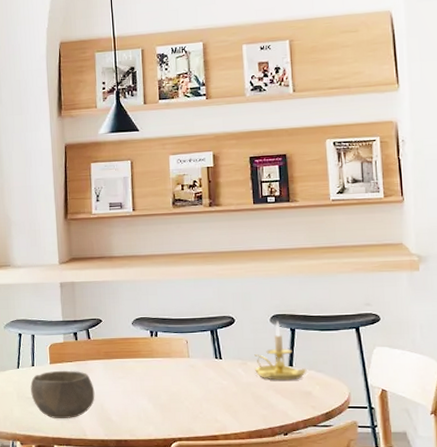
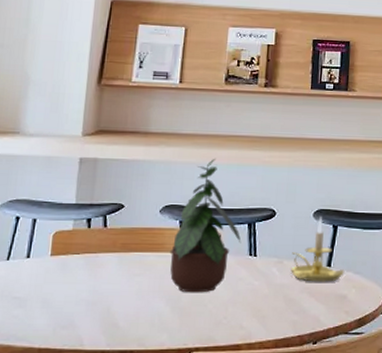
bowl: present [30,370,95,418] -> none [19,264,103,324]
potted plant: none [145,274,207,392] -> present [169,158,241,293]

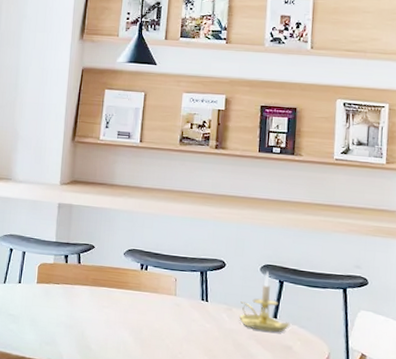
potted plant: present [169,158,241,293] -> none [132,210,195,329]

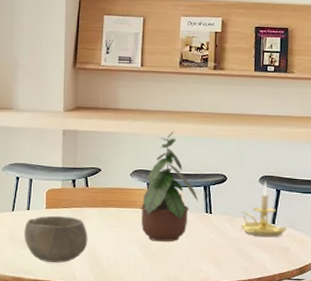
bowl: none [14,291,78,341] -> present [24,215,88,263]
potted plant: none [132,210,195,329] -> present [140,131,199,242]

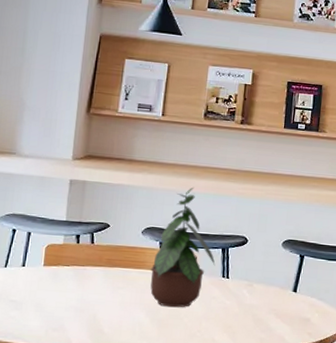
bowl: present [24,215,88,263] -> none [16,274,90,327]
candle holder: present [241,182,287,237] -> none [259,246,309,306]

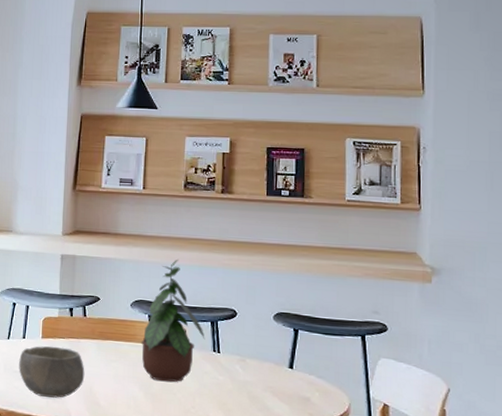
bowl: none [16,274,90,327] -> present [19,346,85,398]

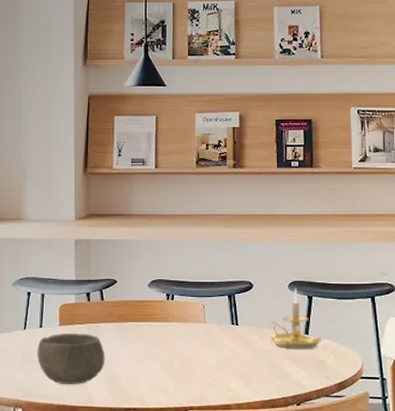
potted plant: present [141,259,205,383] -> none [160,236,223,358]
candle holder: none [253,320,307,384] -> present [271,288,322,349]

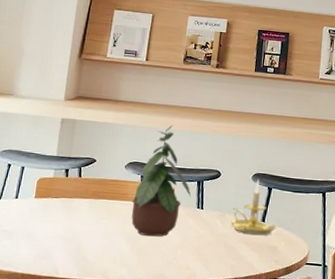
bowl: present [37,333,105,384] -> none [8,205,76,255]
potted plant: none [160,236,223,358] -> present [131,125,191,237]

